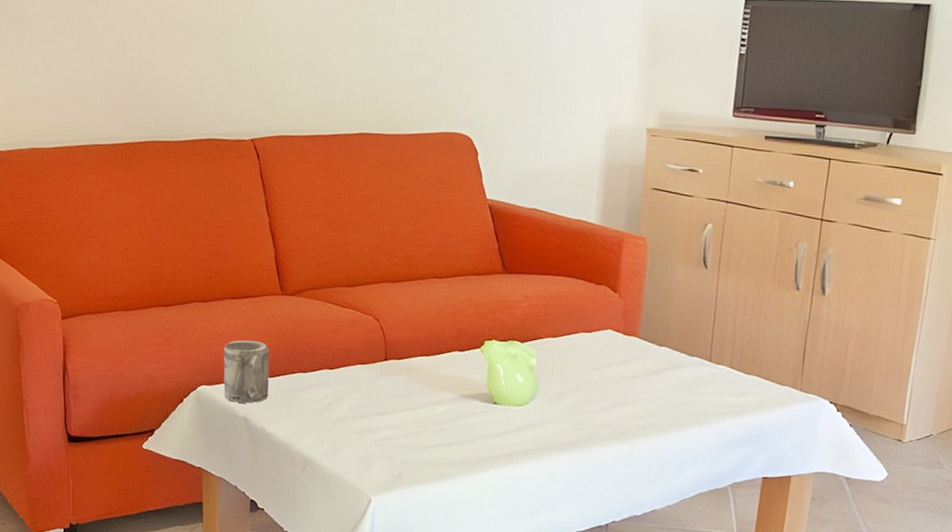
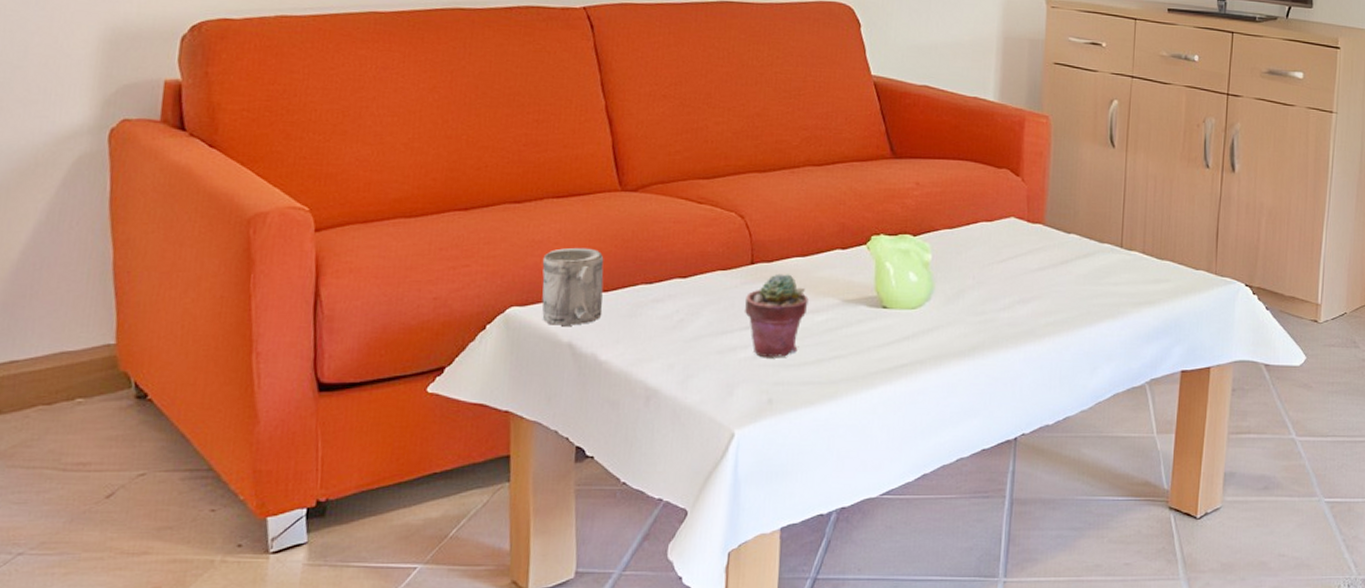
potted succulent: none [380,369,432,440] -> present [745,274,809,357]

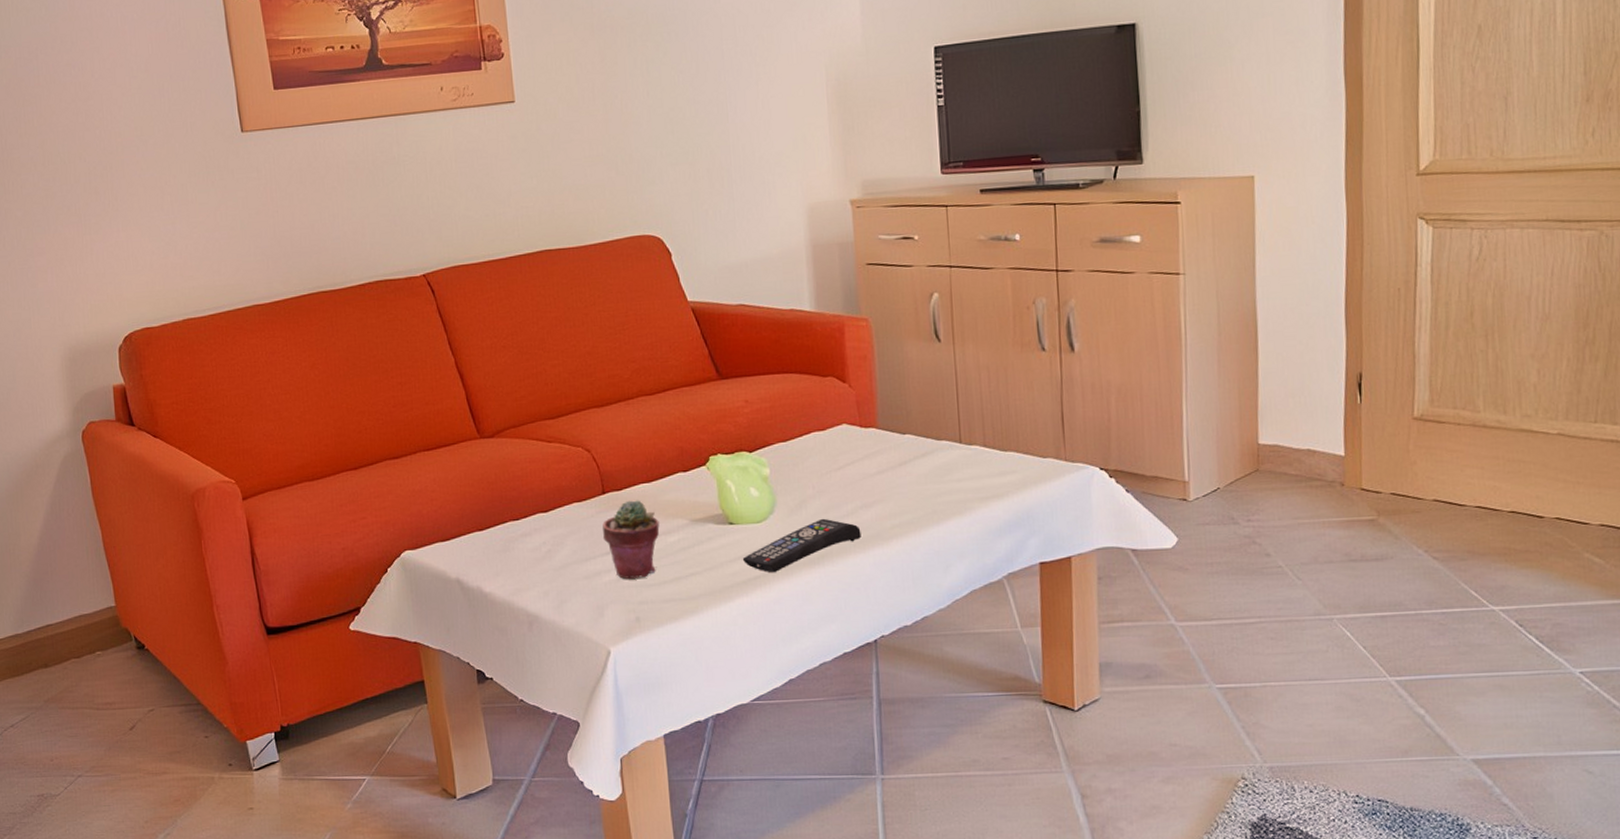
mug: present [541,247,604,326] -> none [424,492,481,564]
remote control: none [891,310,1015,361] -> present [742,518,861,572]

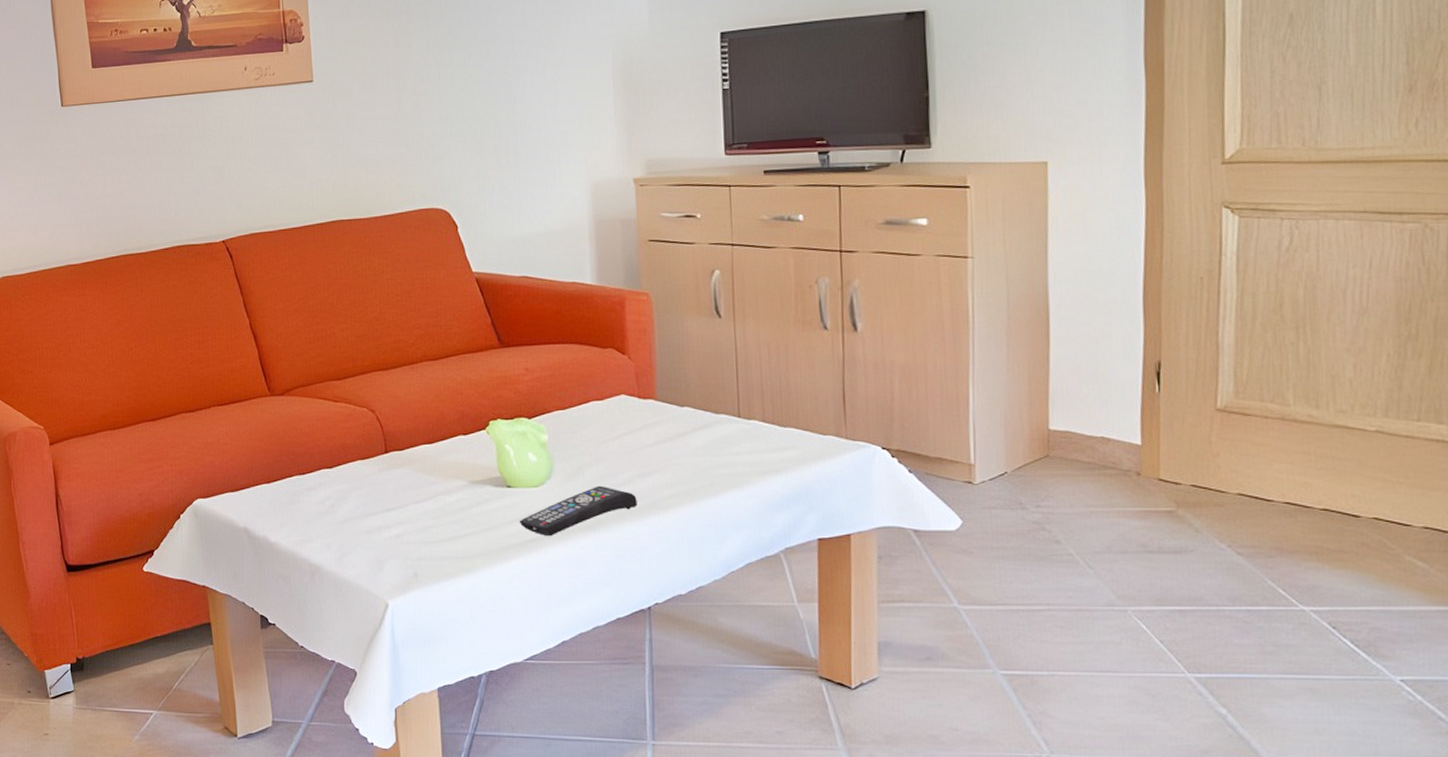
potted succulent: present [603,500,660,579] -> none [384,460,439,535]

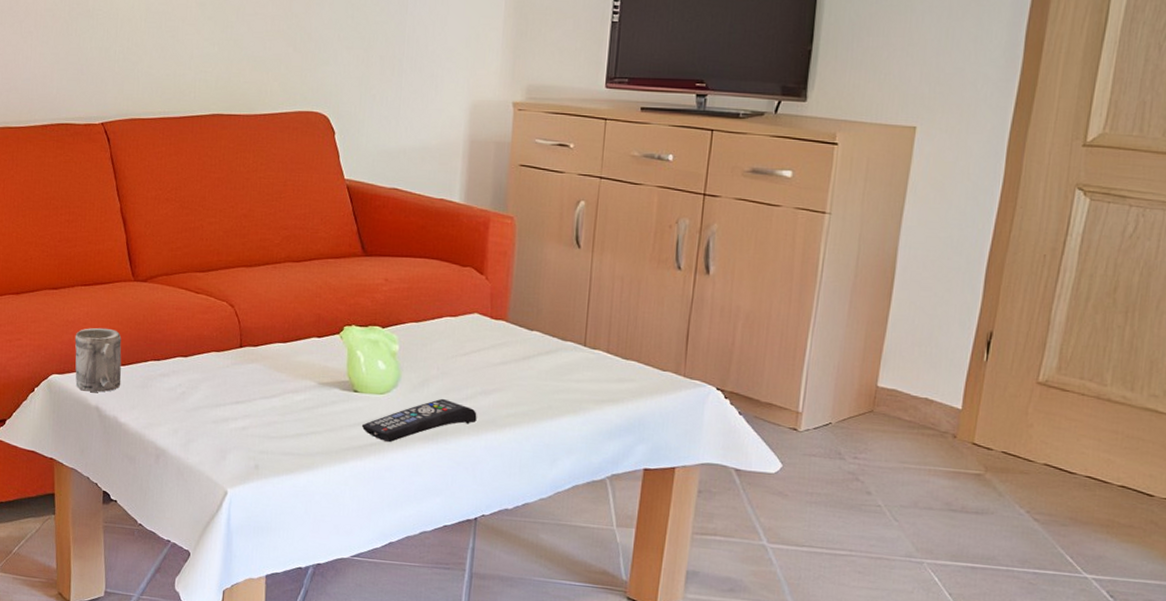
mug: none [216,446,268,513] -> present [74,327,122,393]

